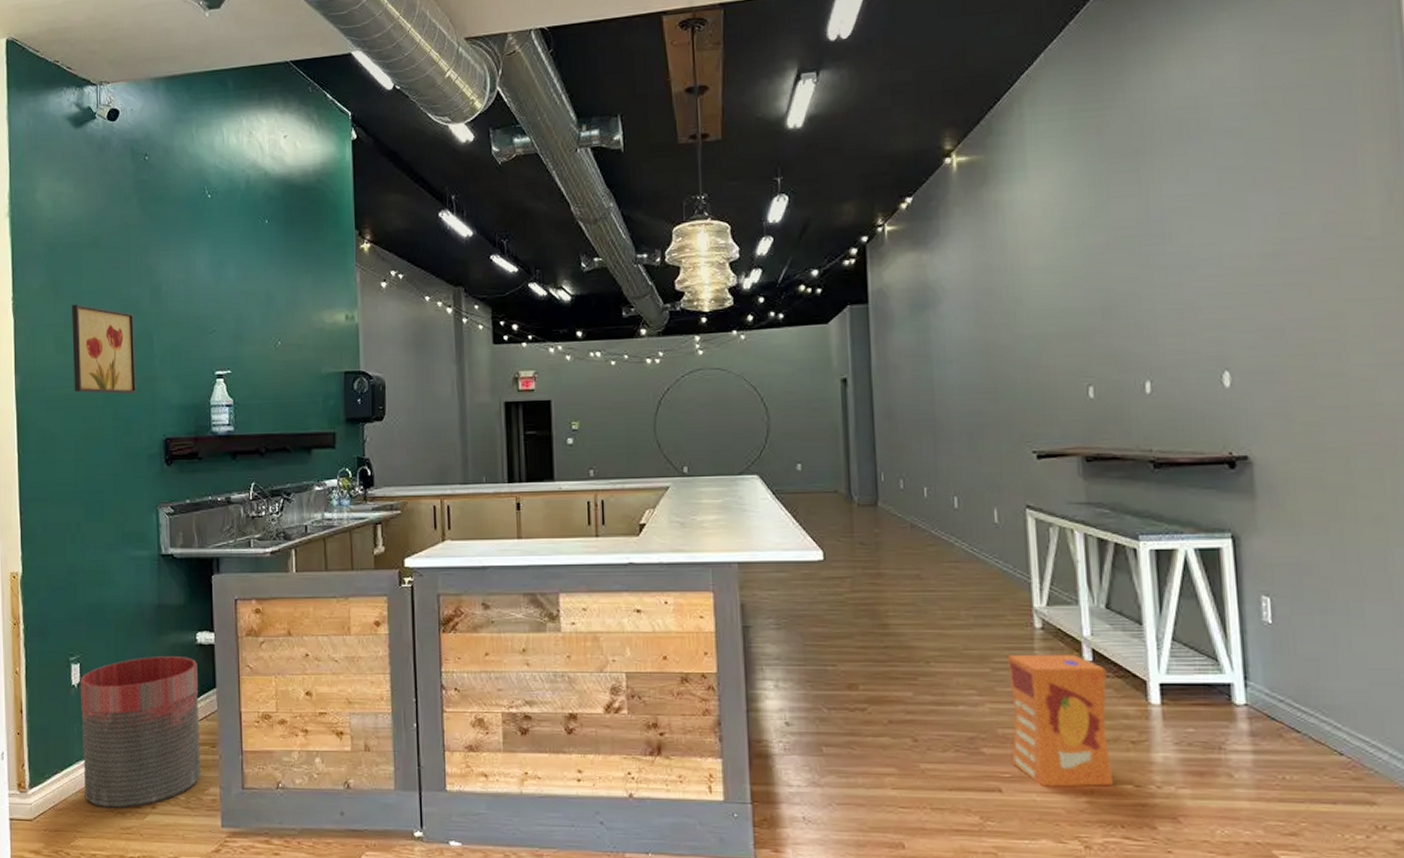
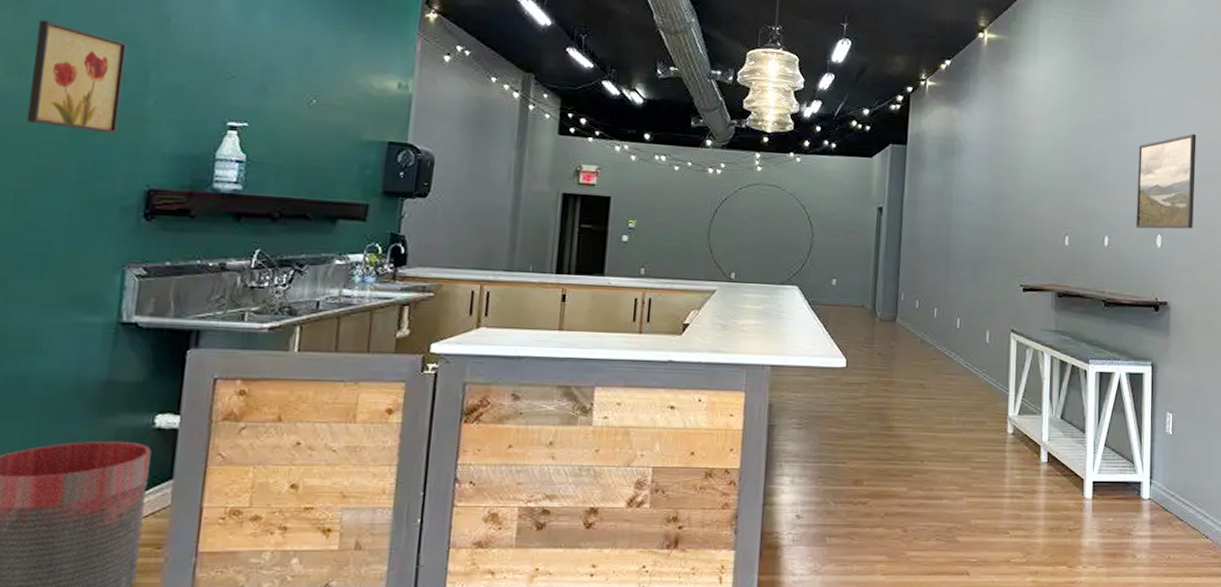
carton: present [1008,654,1113,787] -> none [979,455,1056,569]
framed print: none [1184,234,1278,366] -> present [1135,133,1197,229]

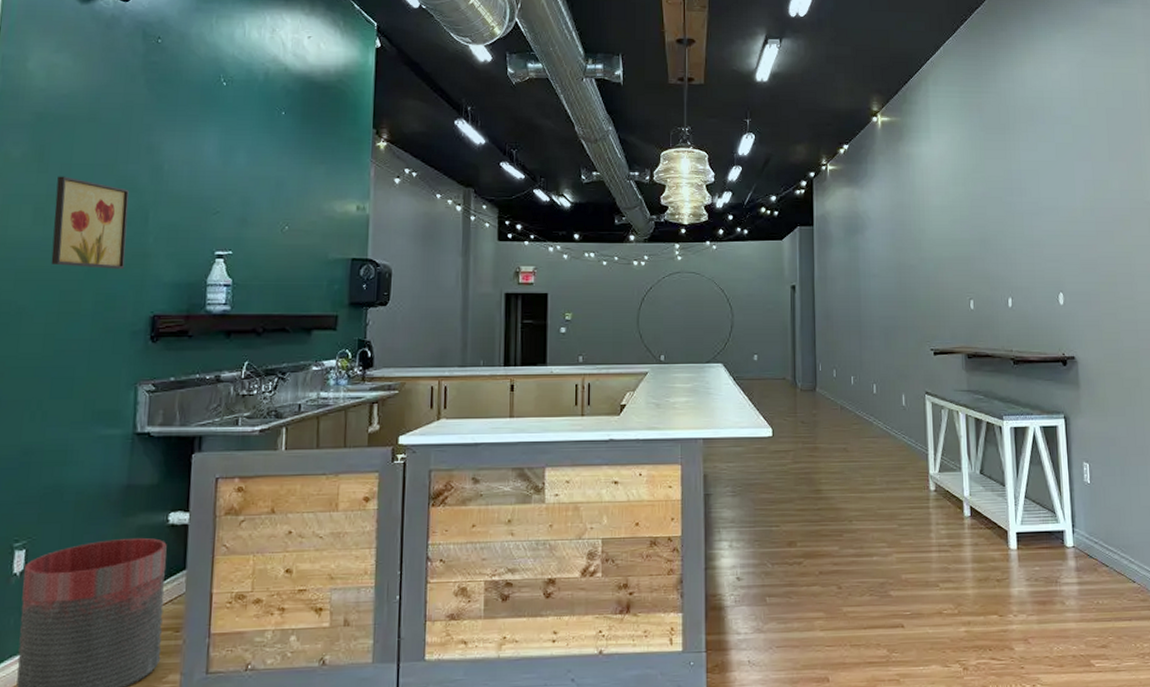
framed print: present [1135,133,1197,229] -> none [1034,194,1094,288]

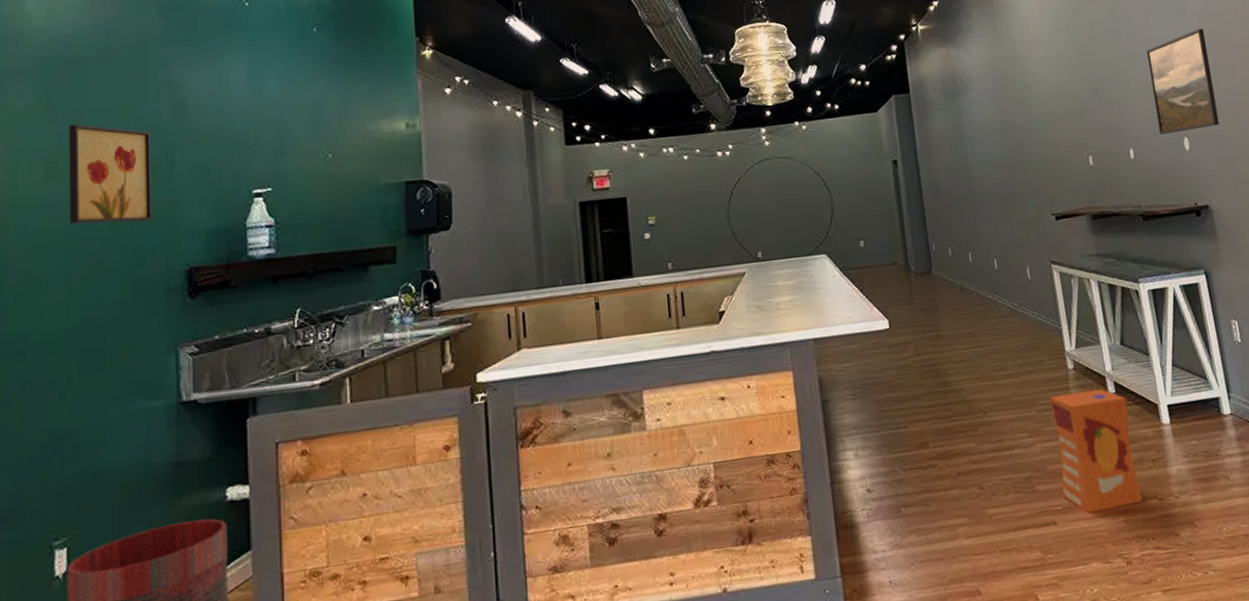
carton: none [910,511,983,621] -> present [1049,388,1142,514]
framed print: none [1034,194,1094,288] -> present [1146,28,1220,135]

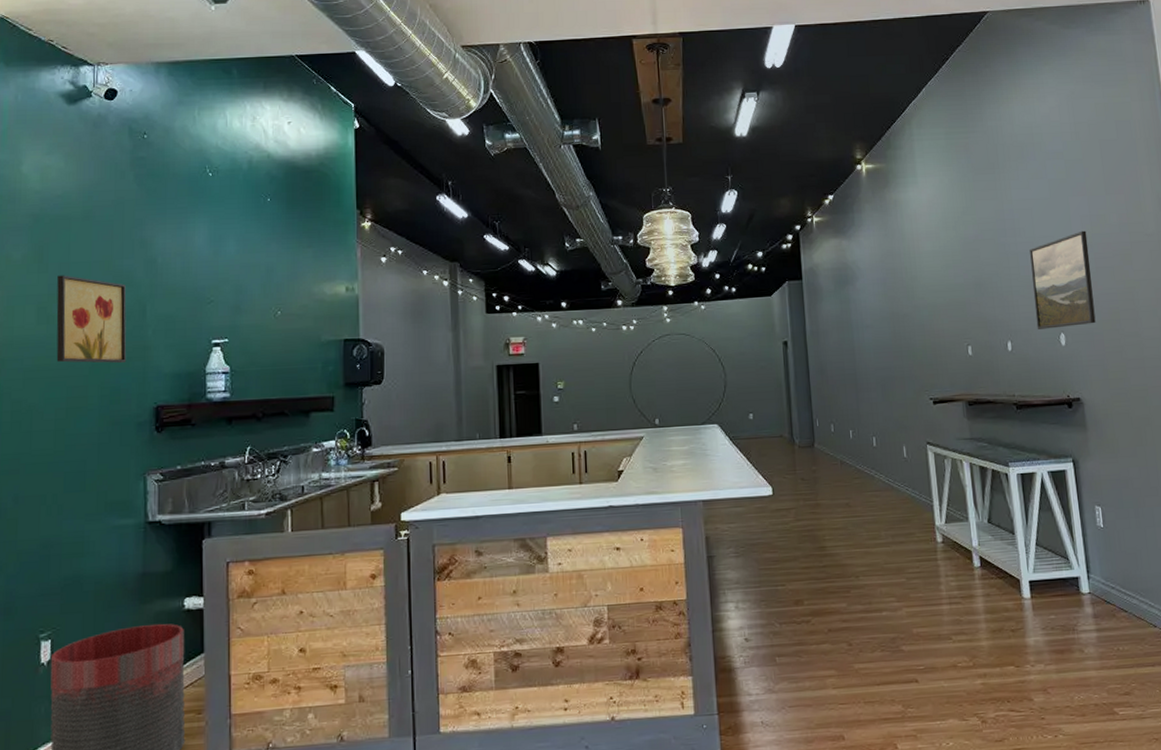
carton: present [1049,388,1142,514] -> none [918,562,1000,674]

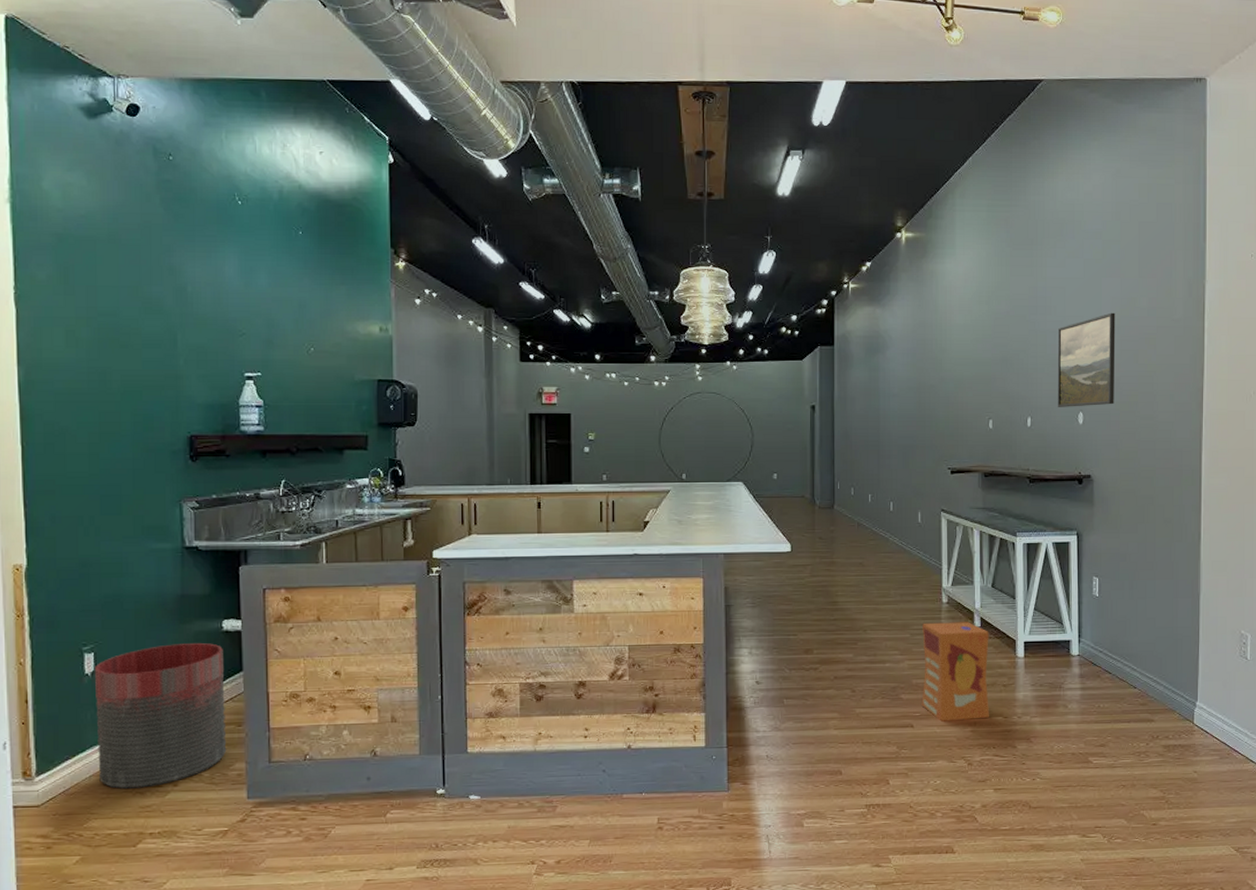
wall art: present [56,275,127,363] -> none [85,298,159,390]
carton: none [918,562,1000,674] -> present [921,622,989,722]

